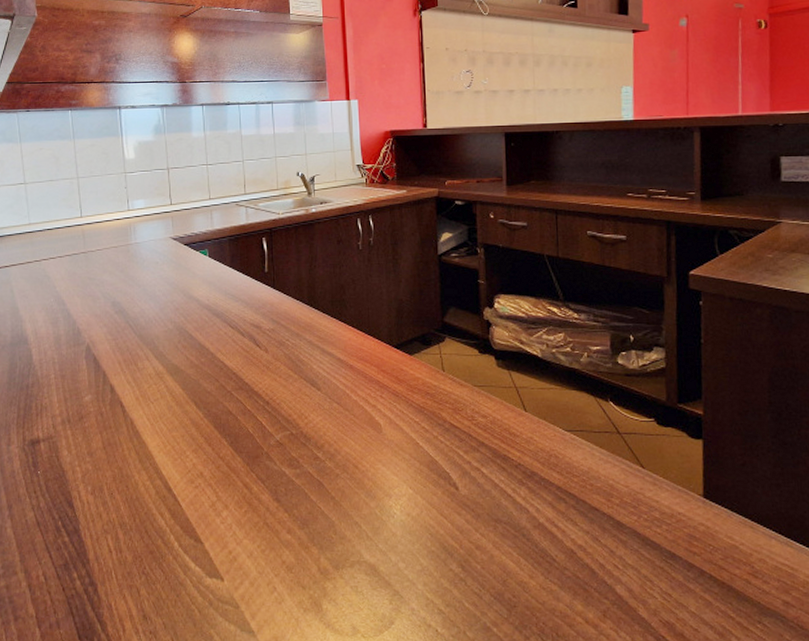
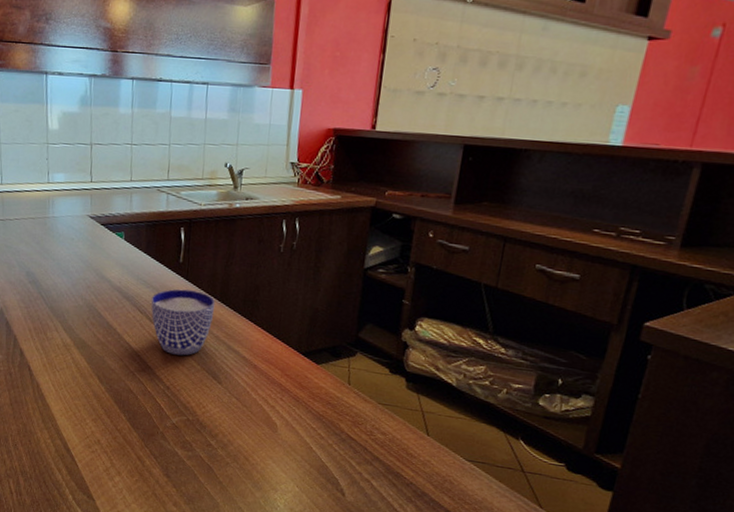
cup: none [241,298,305,367] -> present [151,289,216,356]

